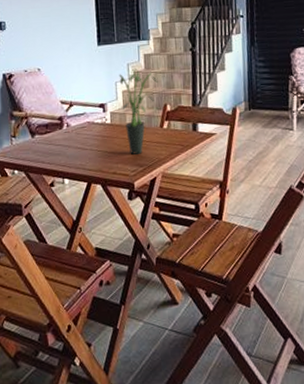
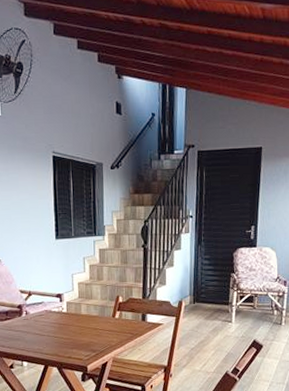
potted plant: present [119,68,158,155] -> none [75,262,112,341]

